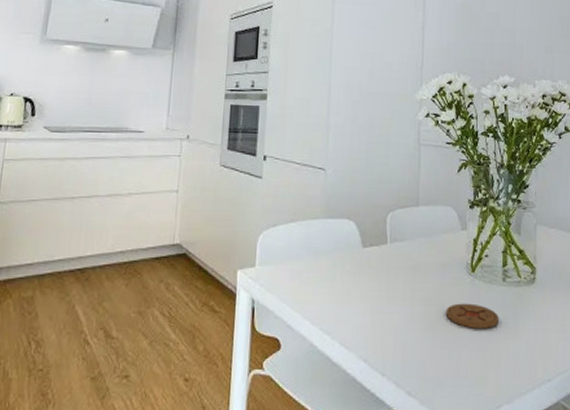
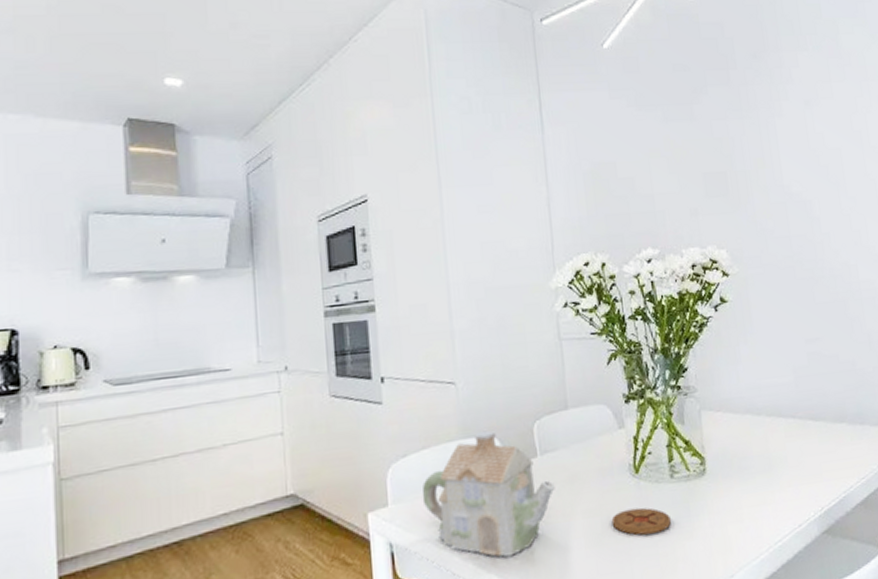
teapot: none [284,214,399,328] -> present [422,430,555,557]

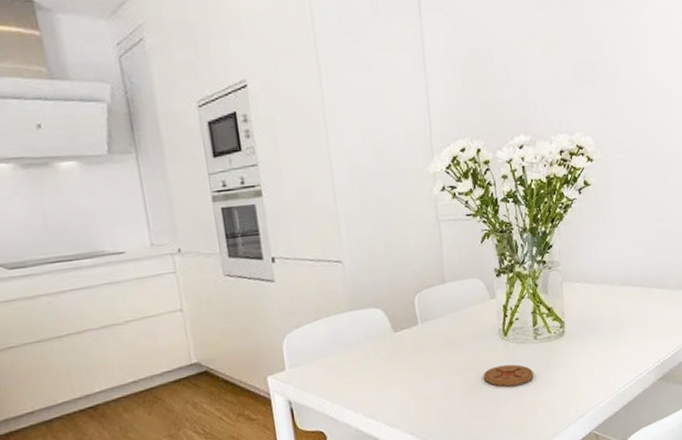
teapot: present [422,430,555,557] -> none [315,303,434,409]

